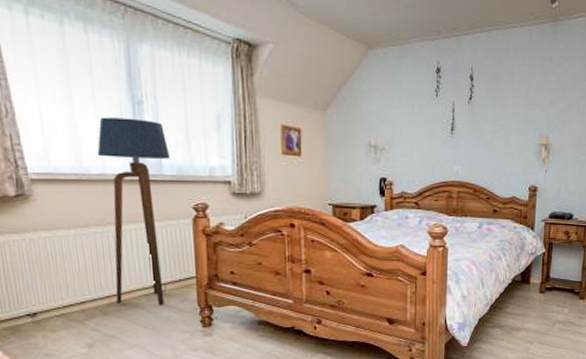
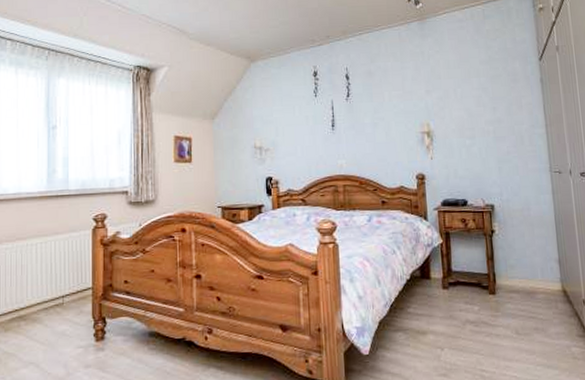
floor lamp: present [97,117,171,306] -> none [15,141,77,320]

